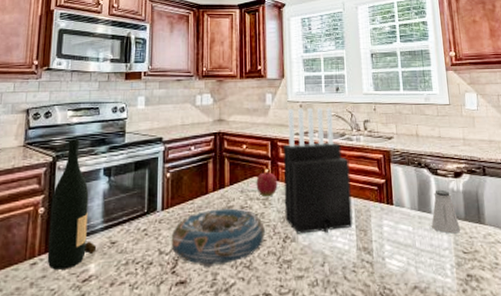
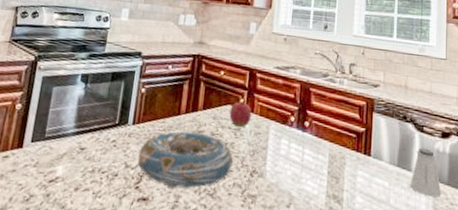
wine bottle: present [47,139,97,270] -> none [18,41,67,167]
knife block: present [283,107,353,234] -> none [254,41,329,174]

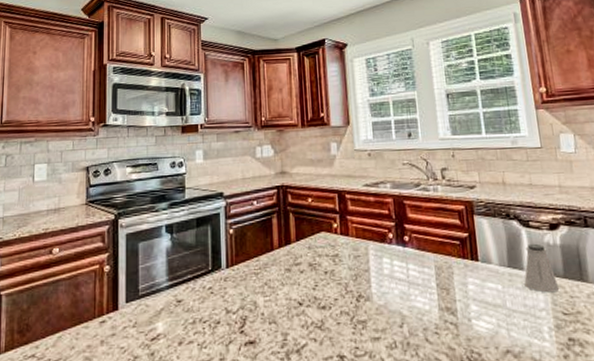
decorative bowl: present [137,130,234,190] -> none [237,265,338,328]
apple: present [229,98,252,128] -> none [324,223,348,254]

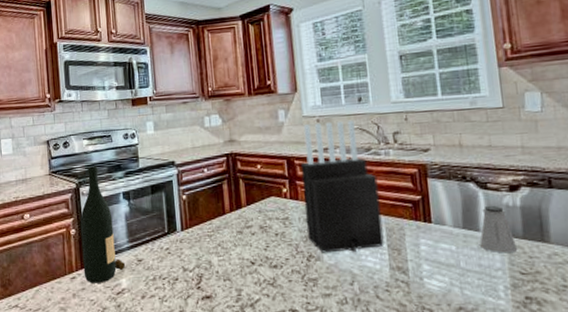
wine bottle: none [115,196,163,328] -> present [80,166,126,283]
knife block: none [351,155,433,293] -> present [300,120,384,253]

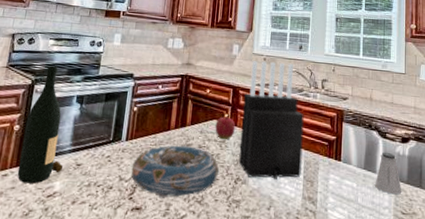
decorative bowl: none [193,228,289,284] -> present [131,144,220,198]
apple: none [274,187,298,217] -> present [215,113,235,140]

